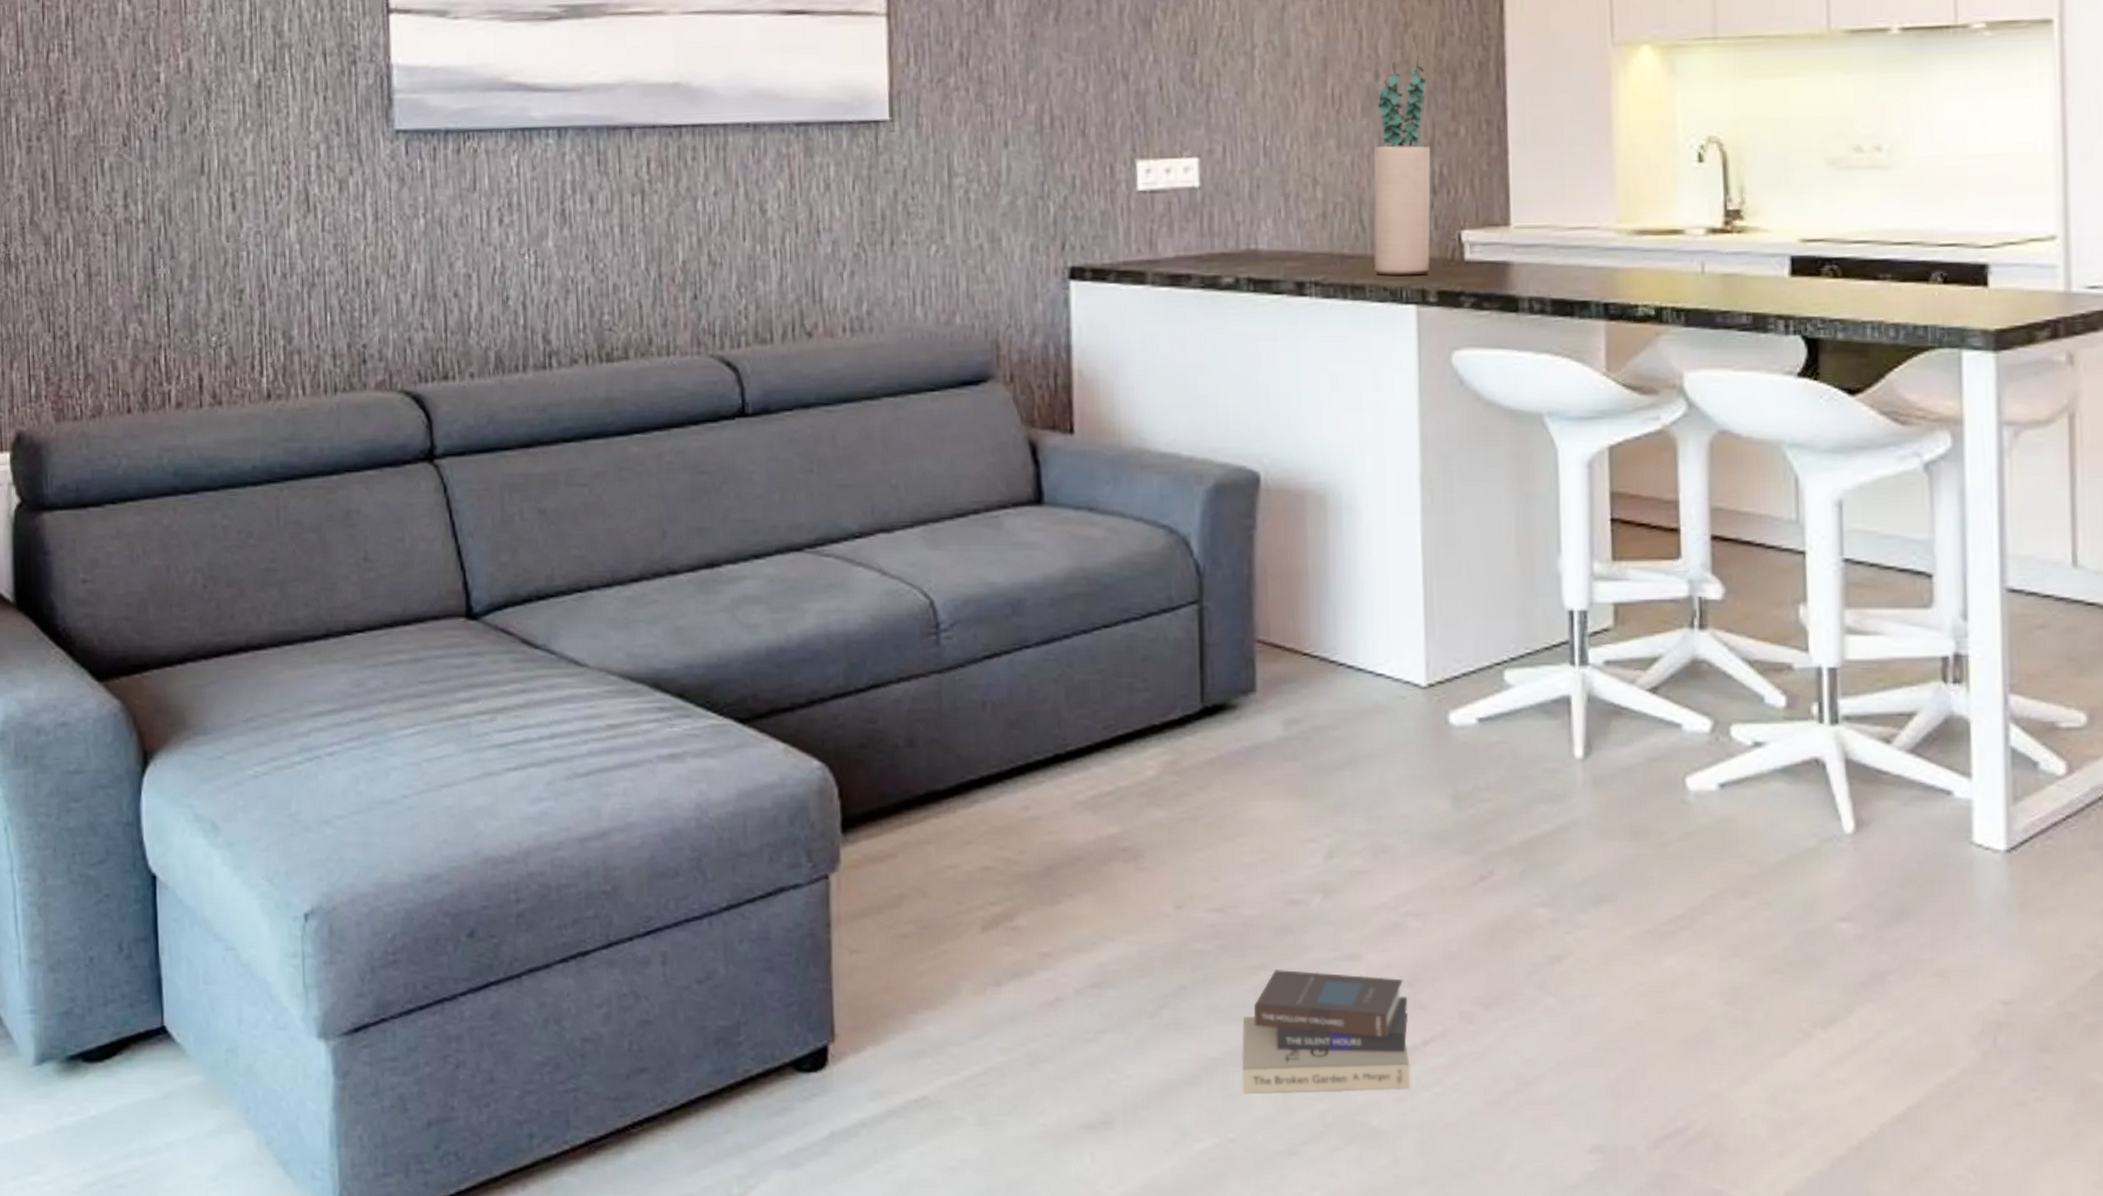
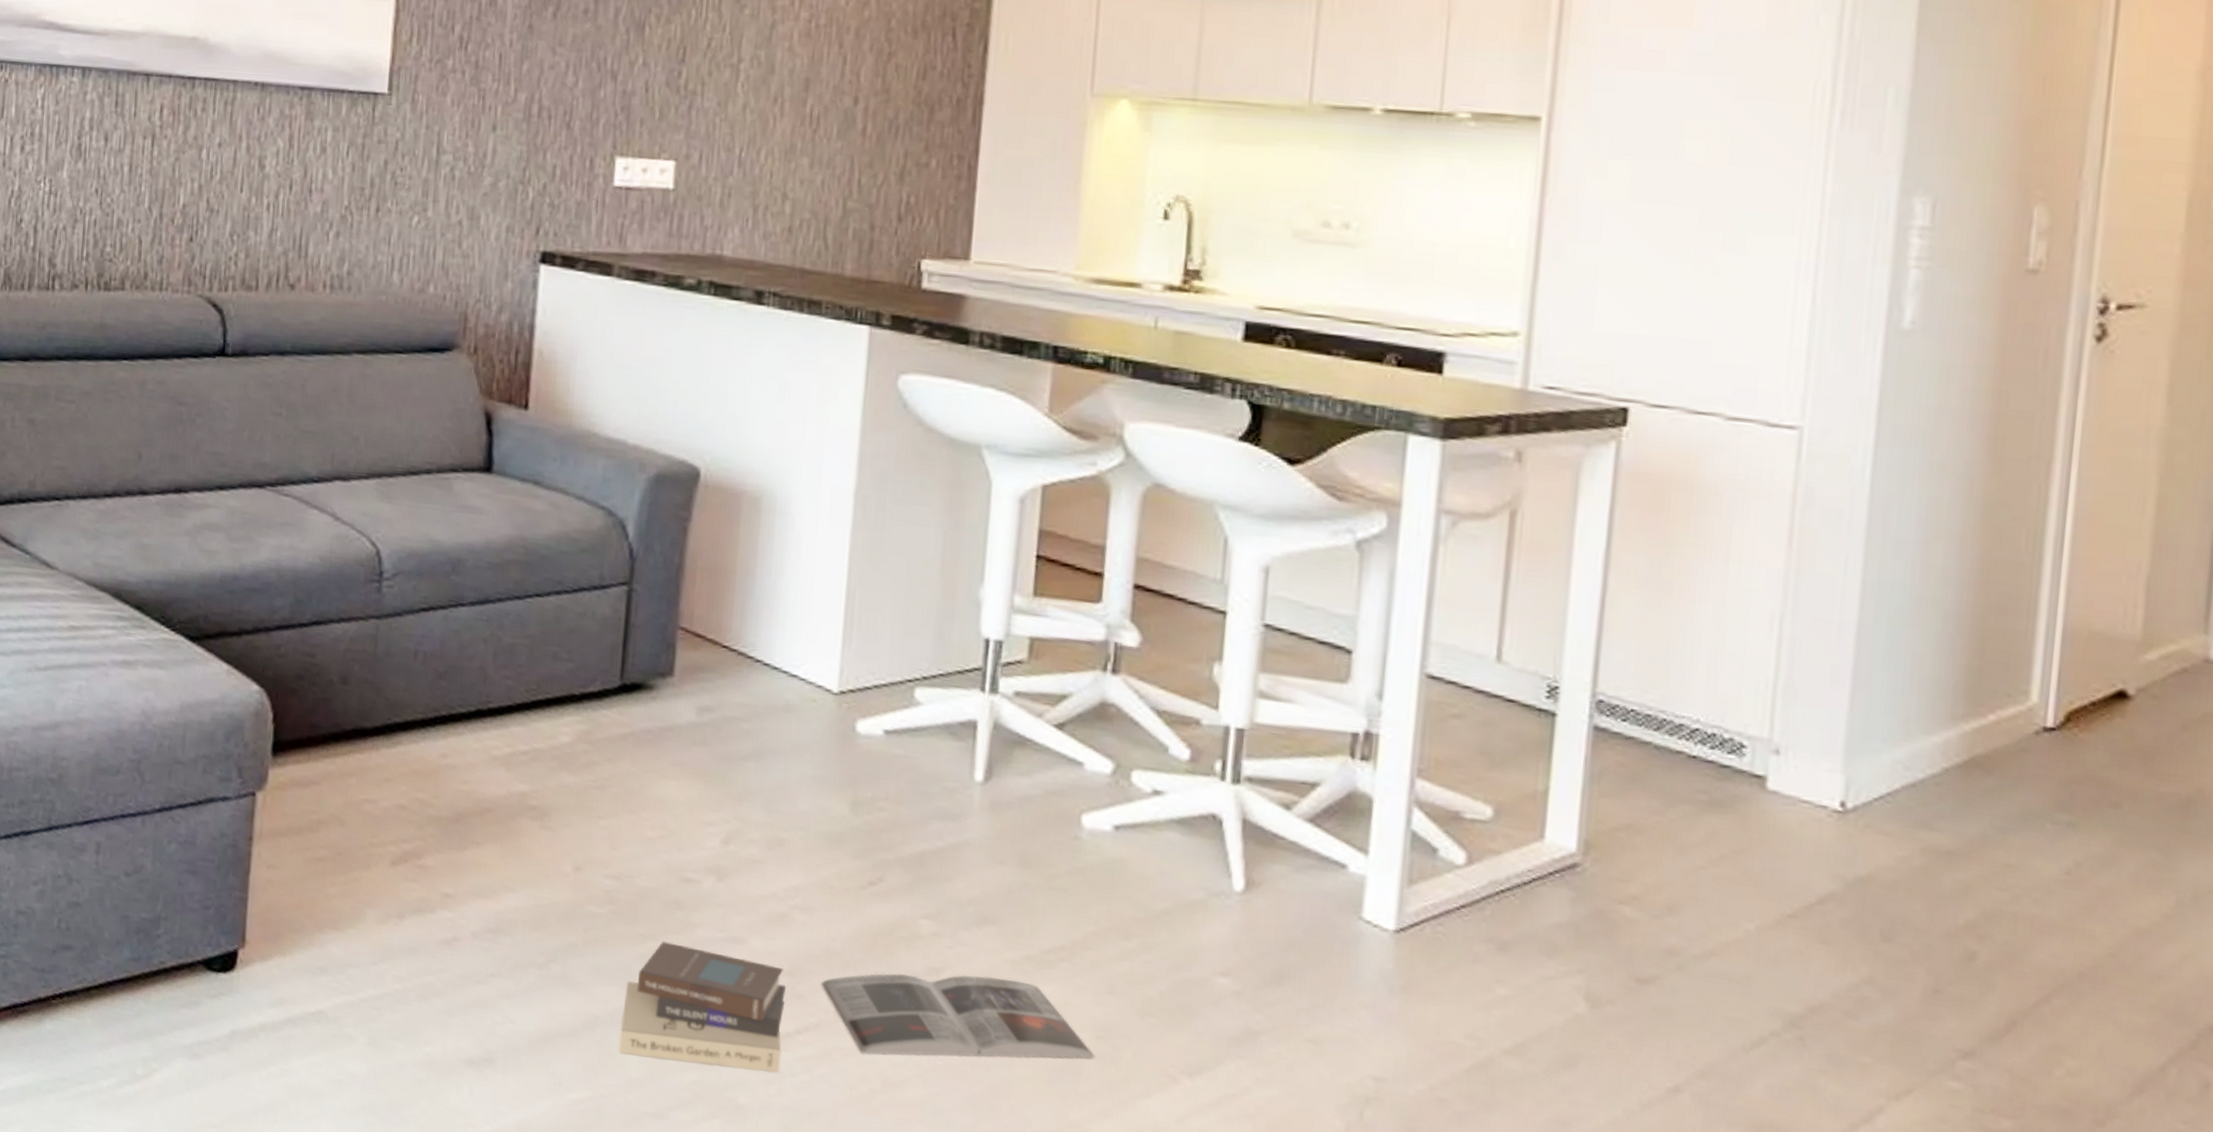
vase: present [1373,55,1431,276] -> none [833,85,903,299]
magazine: none [1443,956,1727,1055] -> present [821,973,1095,1059]

